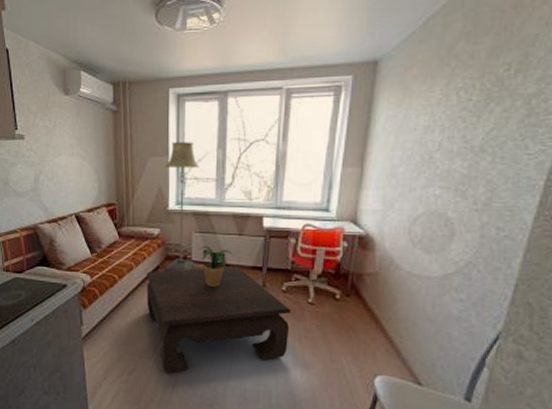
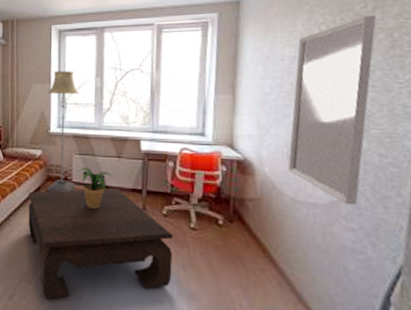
home mirror: none [408,80,517,278] -> present [288,16,376,206]

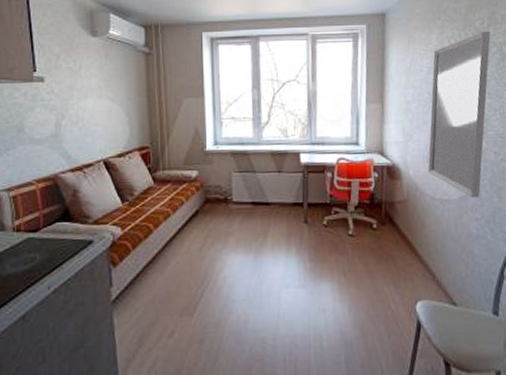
coffee table: present [28,188,173,299] -> none [185,203,334,330]
floor lamp: present [47,71,79,193] -> none [201,83,236,215]
potted plant: present [77,167,112,209] -> none [238,185,274,228]

